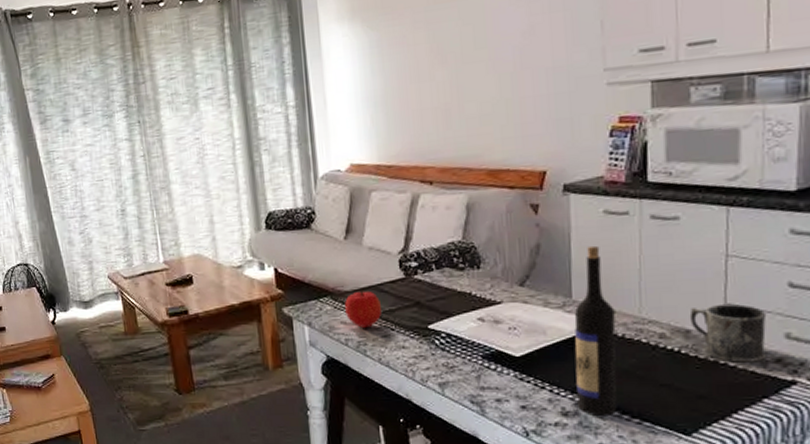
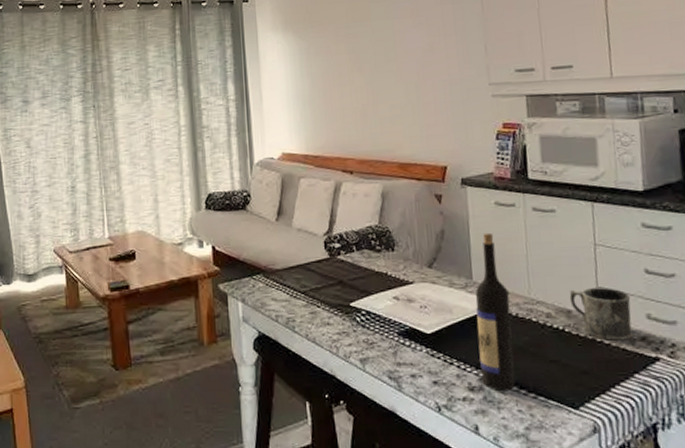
fruit: present [345,289,383,328] -> none [276,268,310,305]

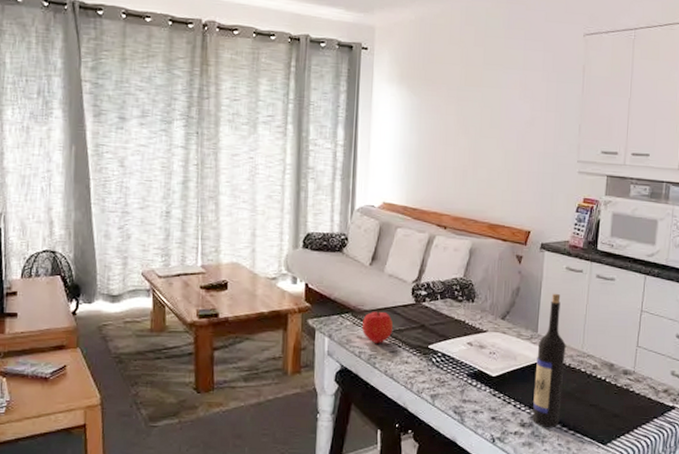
fruit: none [276,268,310,305] -> present [362,310,394,343]
mug: present [569,287,634,342] -> none [614,346,662,392]

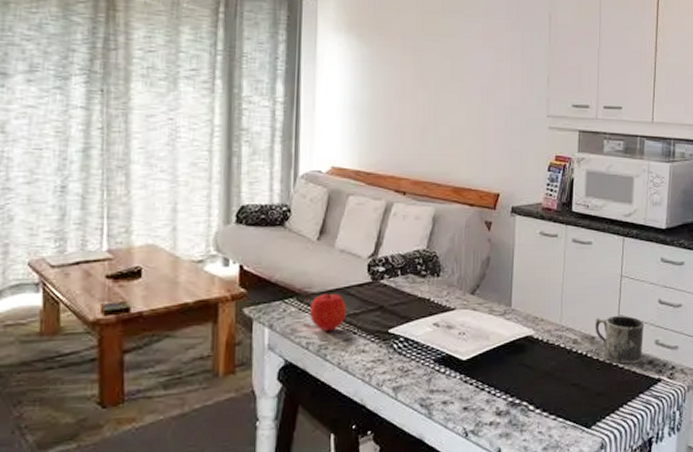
wine bottle: present [532,293,566,427] -> none [509,261,543,414]
mug: none [614,346,662,392] -> present [595,315,645,365]

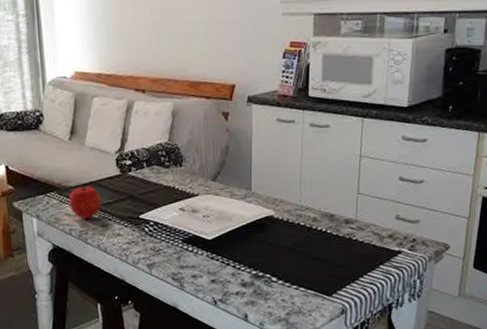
mug: present [595,315,645,365] -> none [334,193,385,240]

